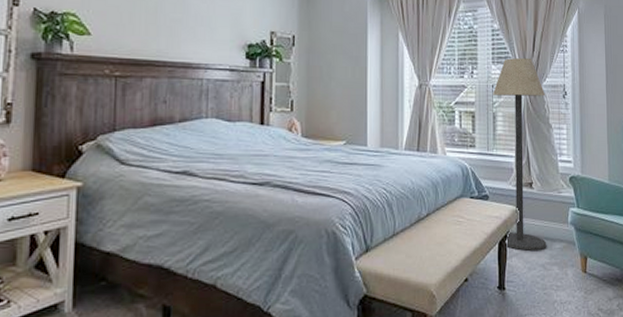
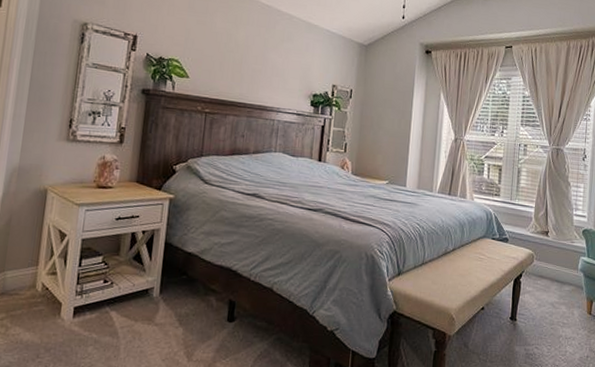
floor lamp: present [493,57,547,251] -> none [519,122,567,290]

